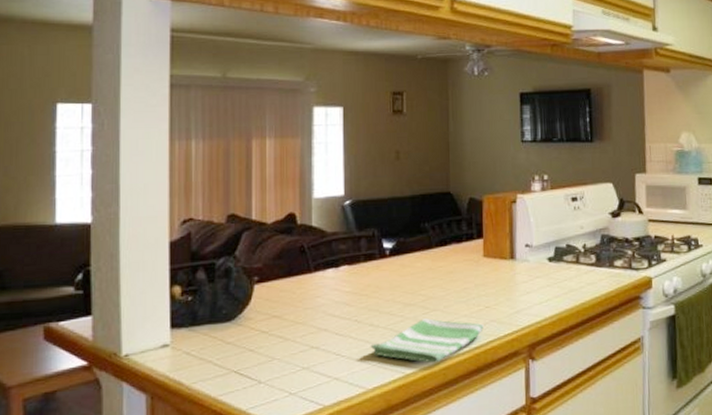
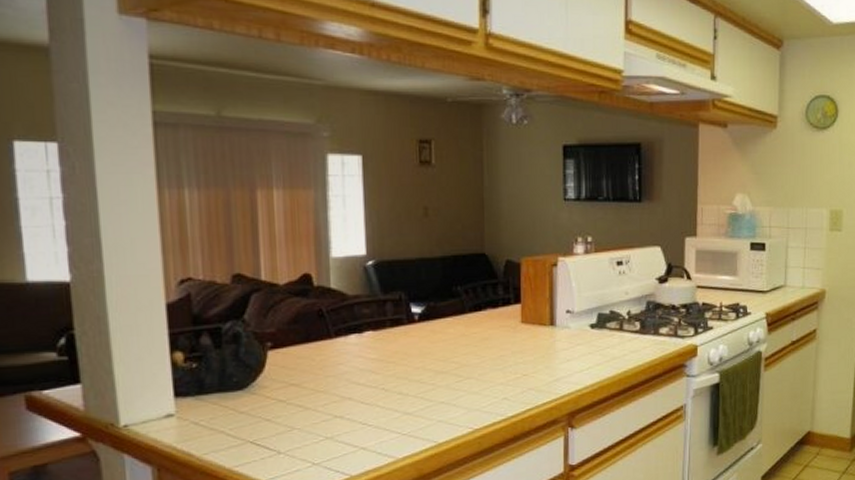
dish towel: present [370,318,484,363] -> none [399,386,521,432]

